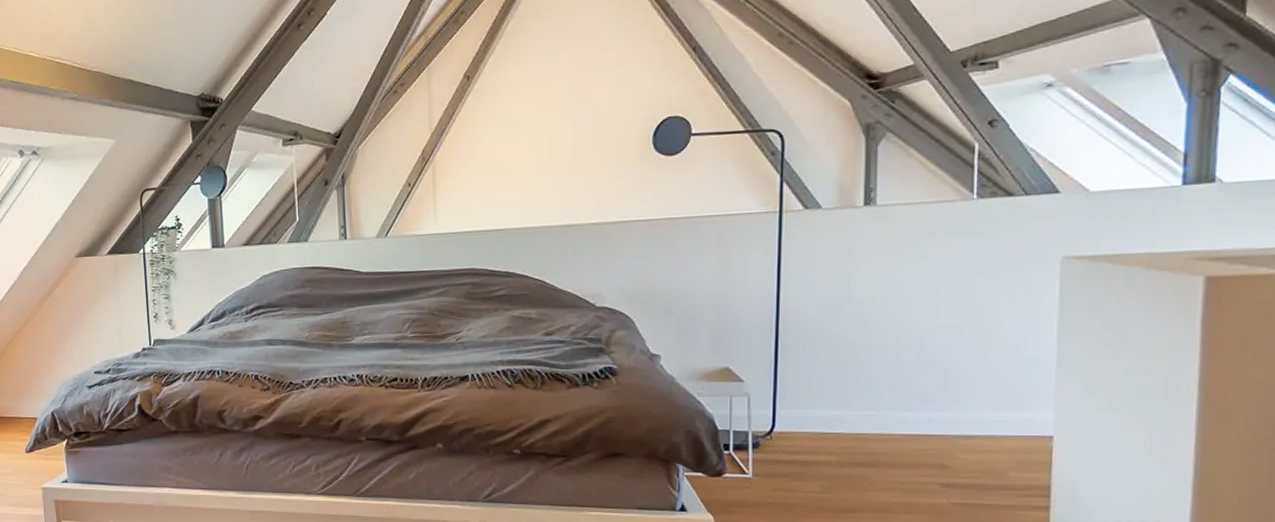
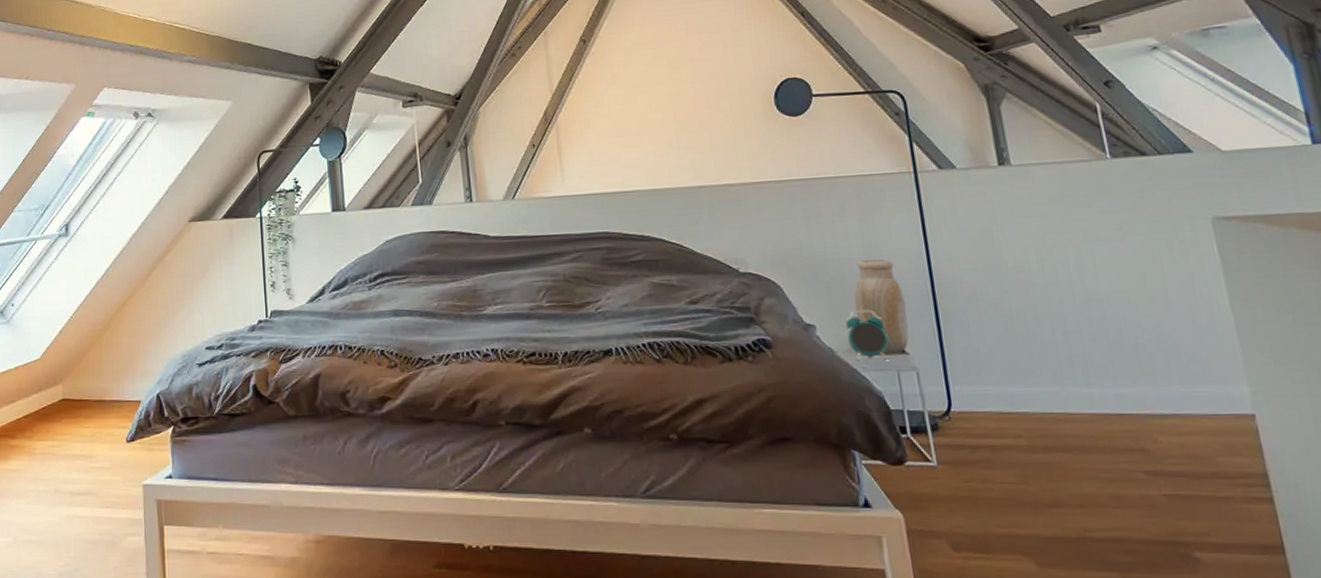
alarm clock: none [688,342,726,387] -> present [845,310,888,360]
vase: none [700,294,749,383] -> present [854,259,909,356]

